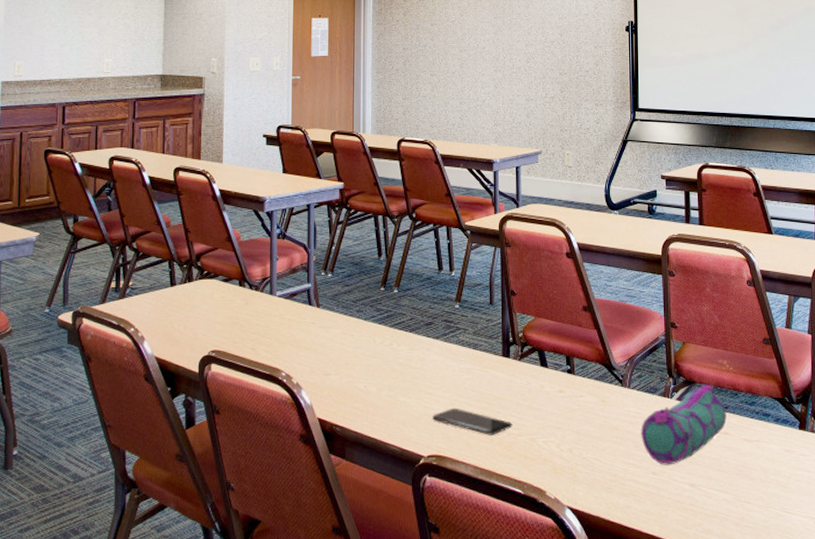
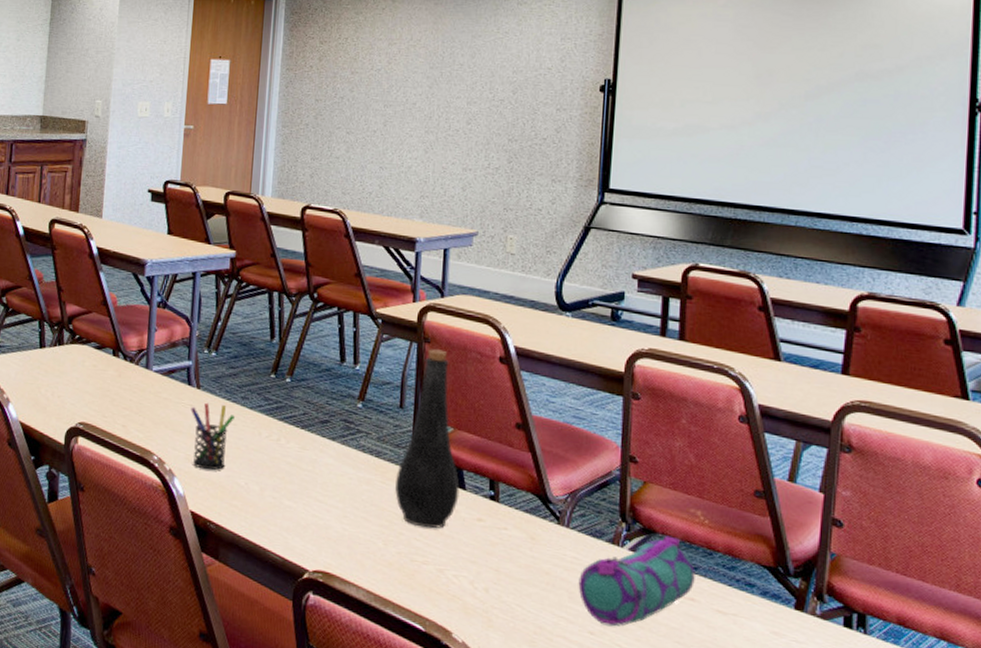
pen holder: none [312,319,351,379] -> present [191,402,235,471]
smartphone: present [432,407,513,435] -> none [321,520,417,559]
bottle: none [491,251,543,405] -> present [395,349,460,529]

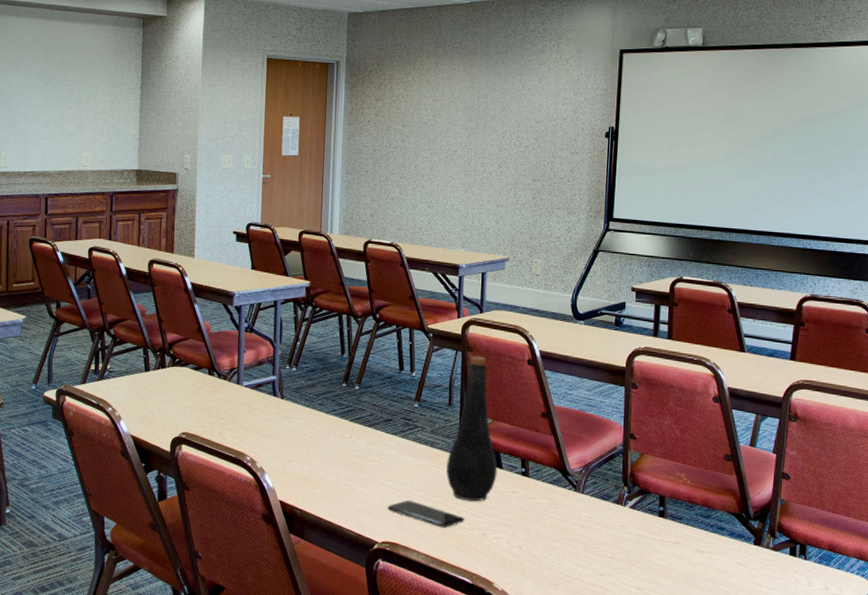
pen holder: present [191,402,235,471] -> none [276,410,313,466]
smartphone: none [321,520,417,559] -> present [388,500,465,528]
pencil case: present [578,535,695,627] -> none [591,494,680,569]

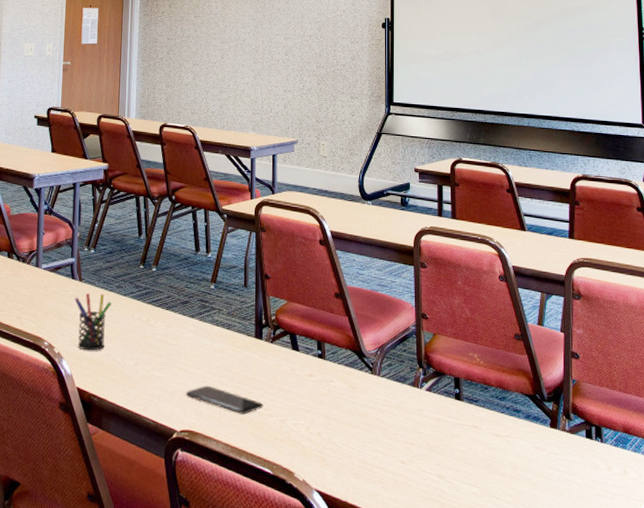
pen holder: none [276,410,313,466] -> present [75,293,111,351]
bottle: present [446,356,498,502] -> none [244,236,294,386]

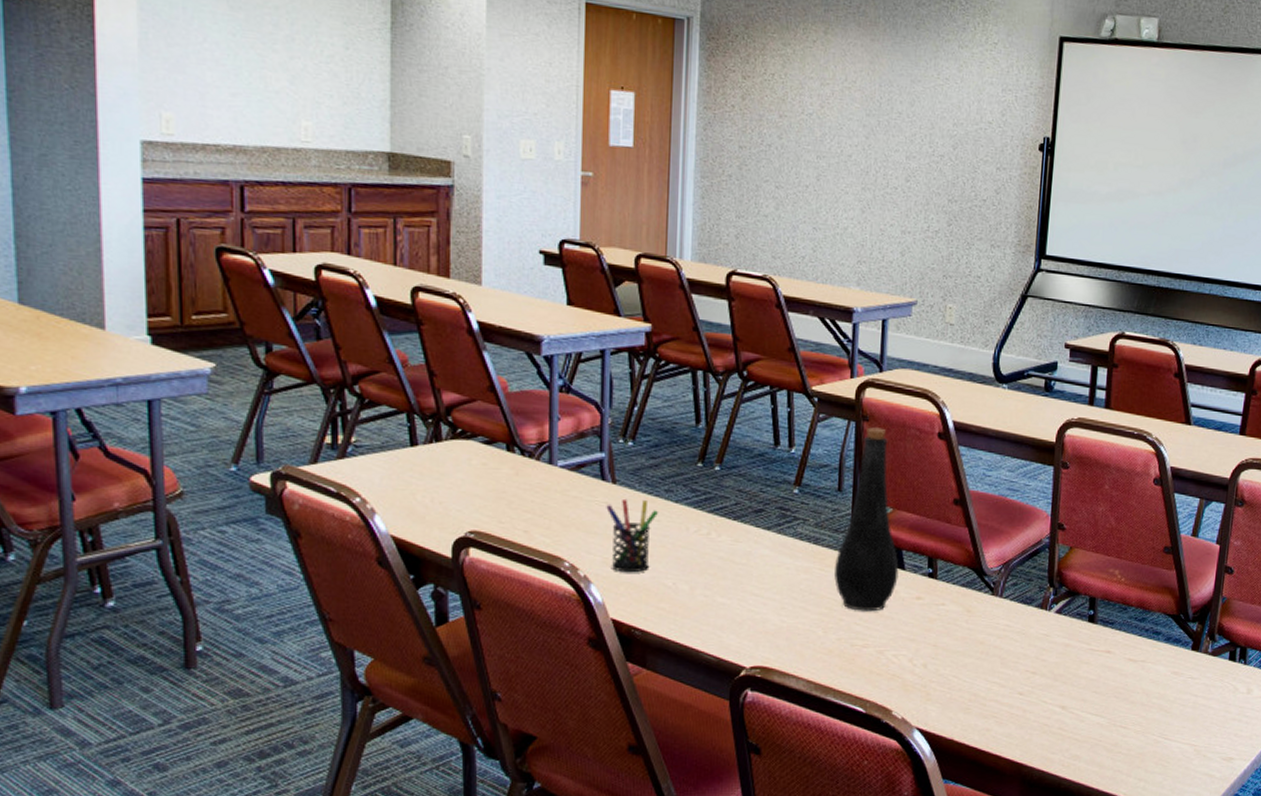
smartphone: present [186,385,264,415] -> none [758,612,857,646]
bottle: none [244,236,294,386] -> present [834,427,899,612]

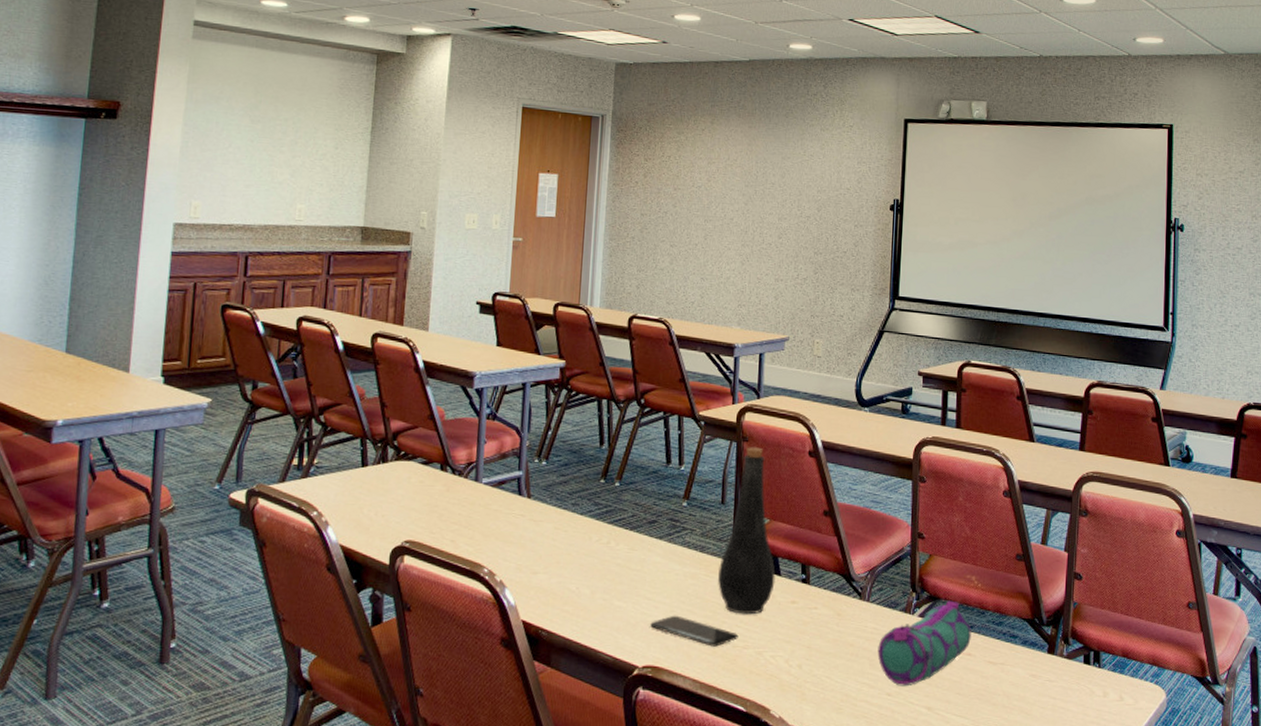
pen holder: present [606,498,658,573] -> none [521,511,565,578]
smartphone: none [758,612,857,646] -> present [650,615,739,647]
pencil case: none [1009,596,1112,685] -> present [877,600,971,687]

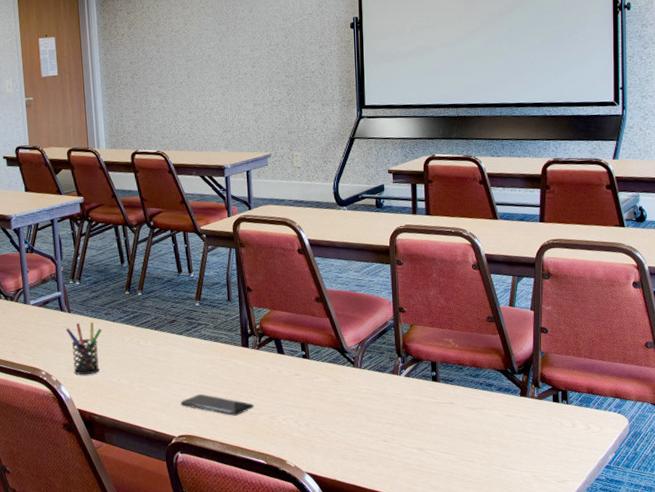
pen holder: none [521,511,565,578] -> present [66,322,102,375]
bottle: present [718,447,776,615] -> none [232,251,280,389]
pencil case: present [877,600,971,687] -> none [372,361,452,434]

